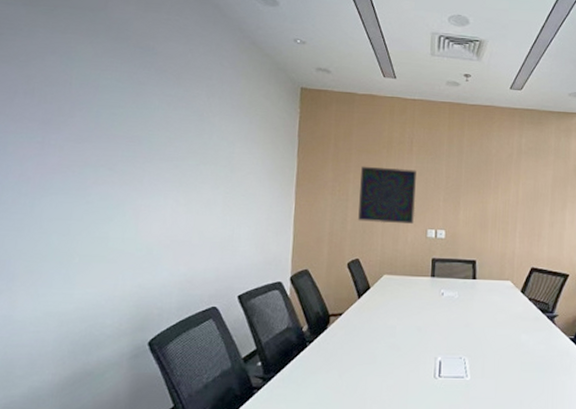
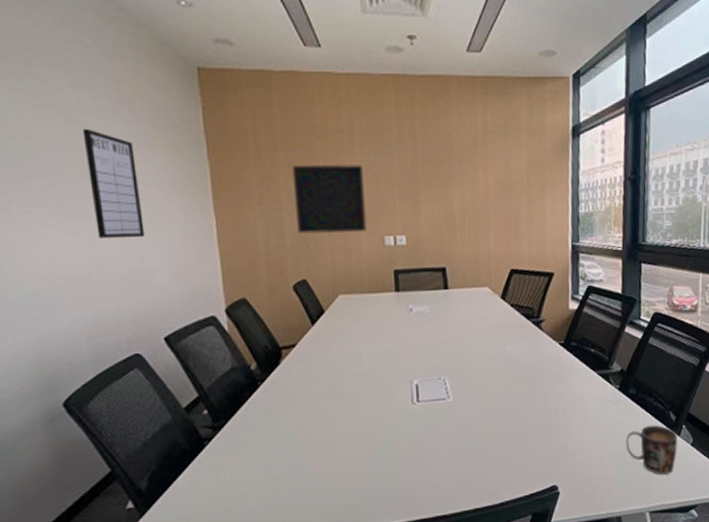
writing board: none [203,126,244,213] -> present [82,128,145,238]

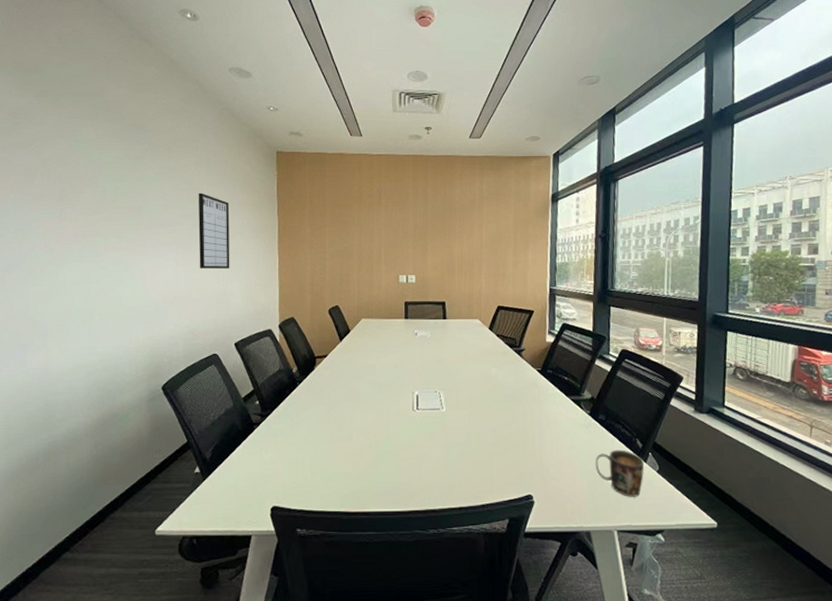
framed artwork: present [293,163,367,234] -> none [336,220,387,272]

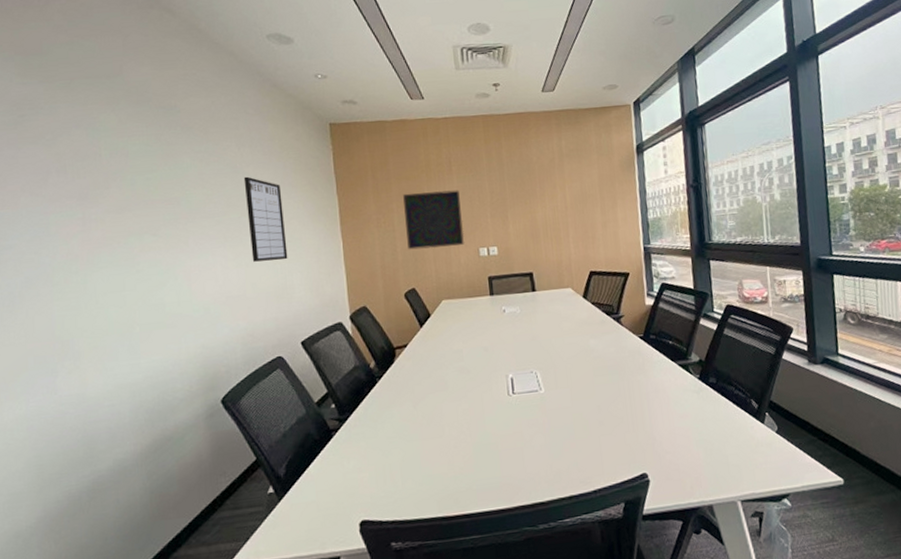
framed artwork: none [336,220,387,272] -> present [403,190,465,250]
mug: present [595,450,644,497] -> none [710,412,763,463]

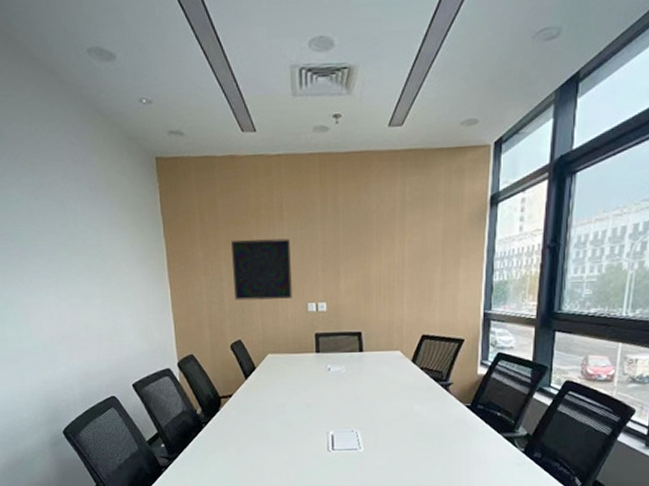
writing board: present [243,176,288,262] -> none [71,213,118,304]

